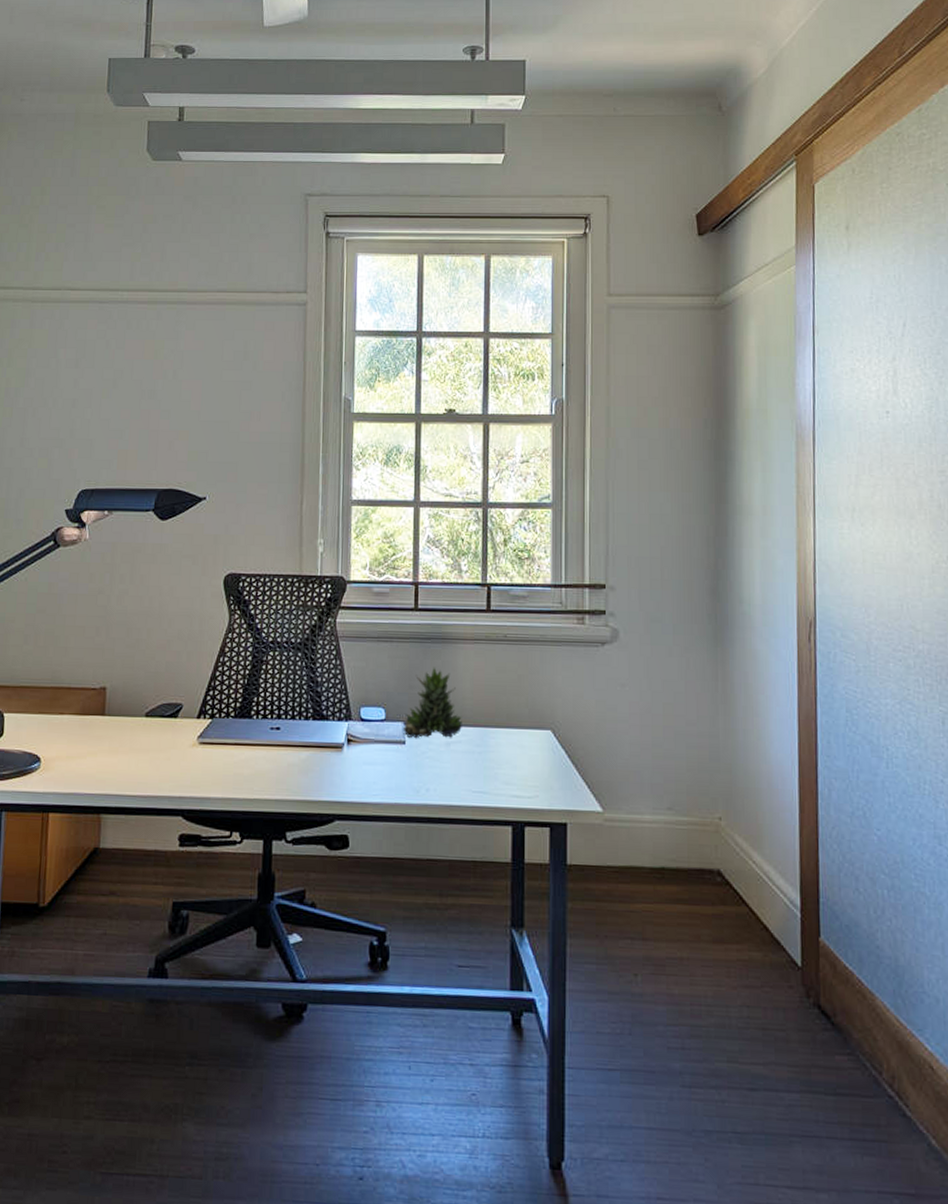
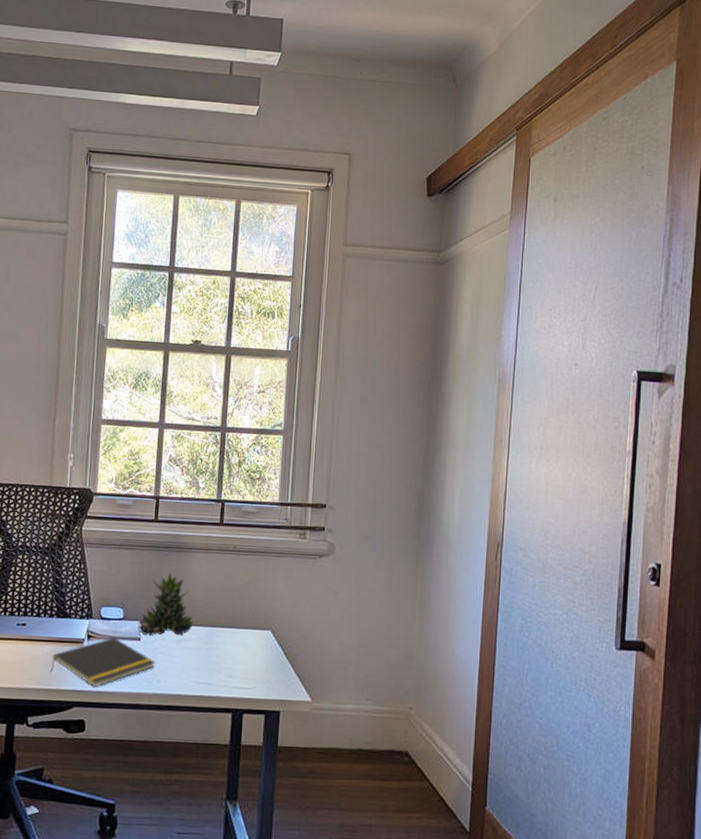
notepad: none [308,740,423,798] -> present [50,637,155,687]

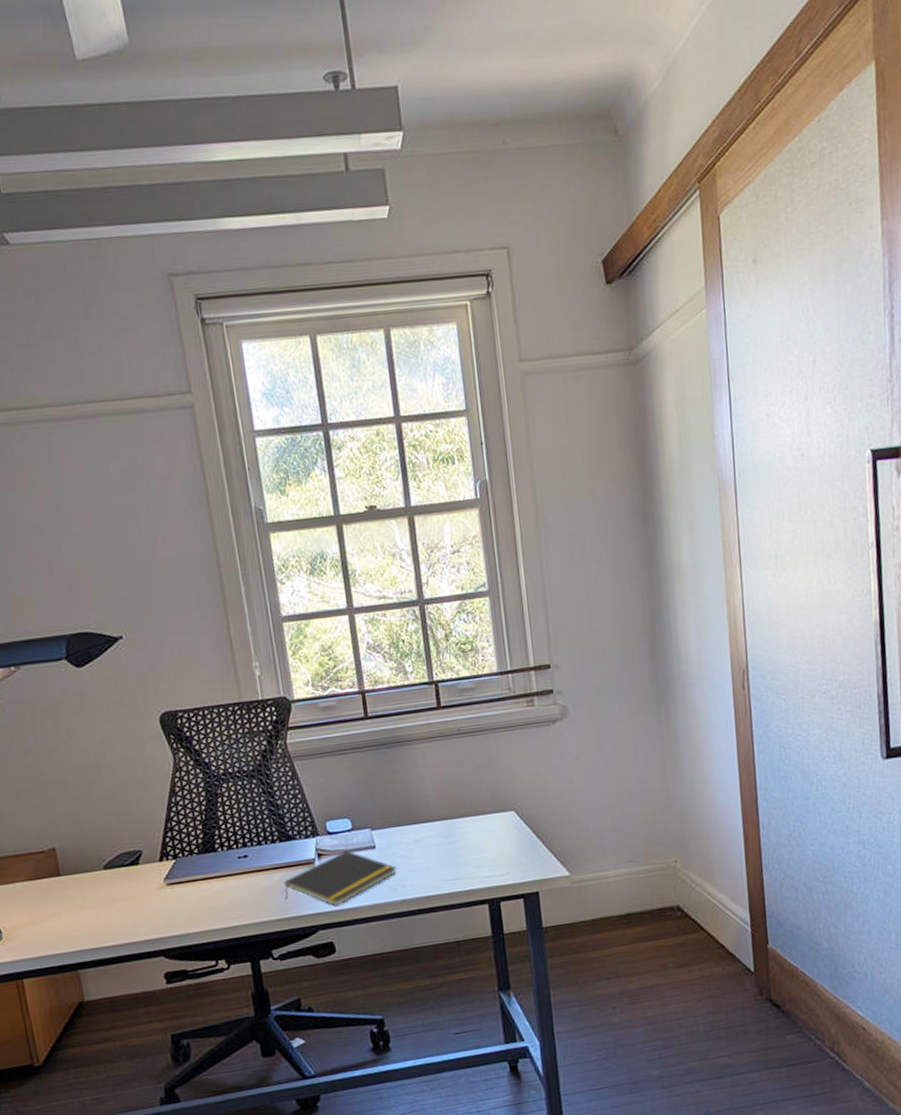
succulent plant: present [139,573,193,636] -> none [371,771,429,842]

